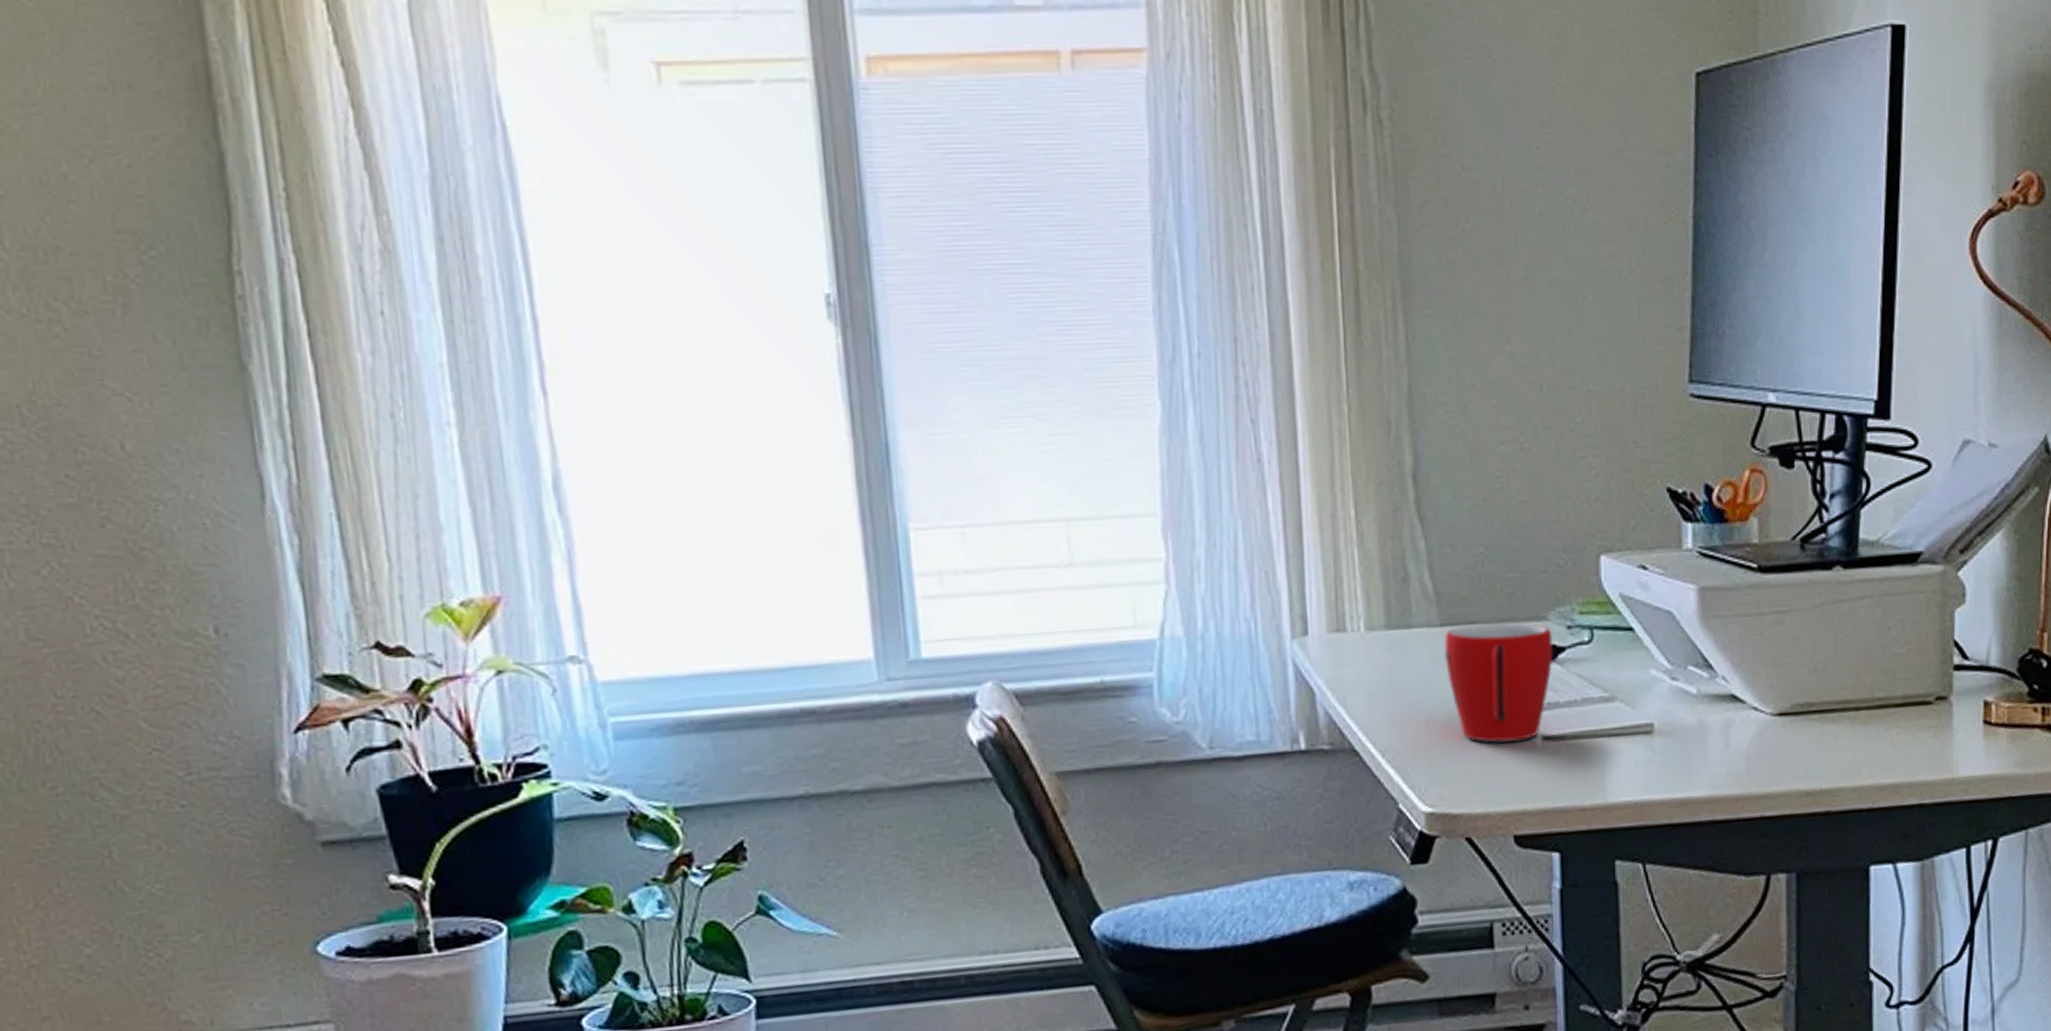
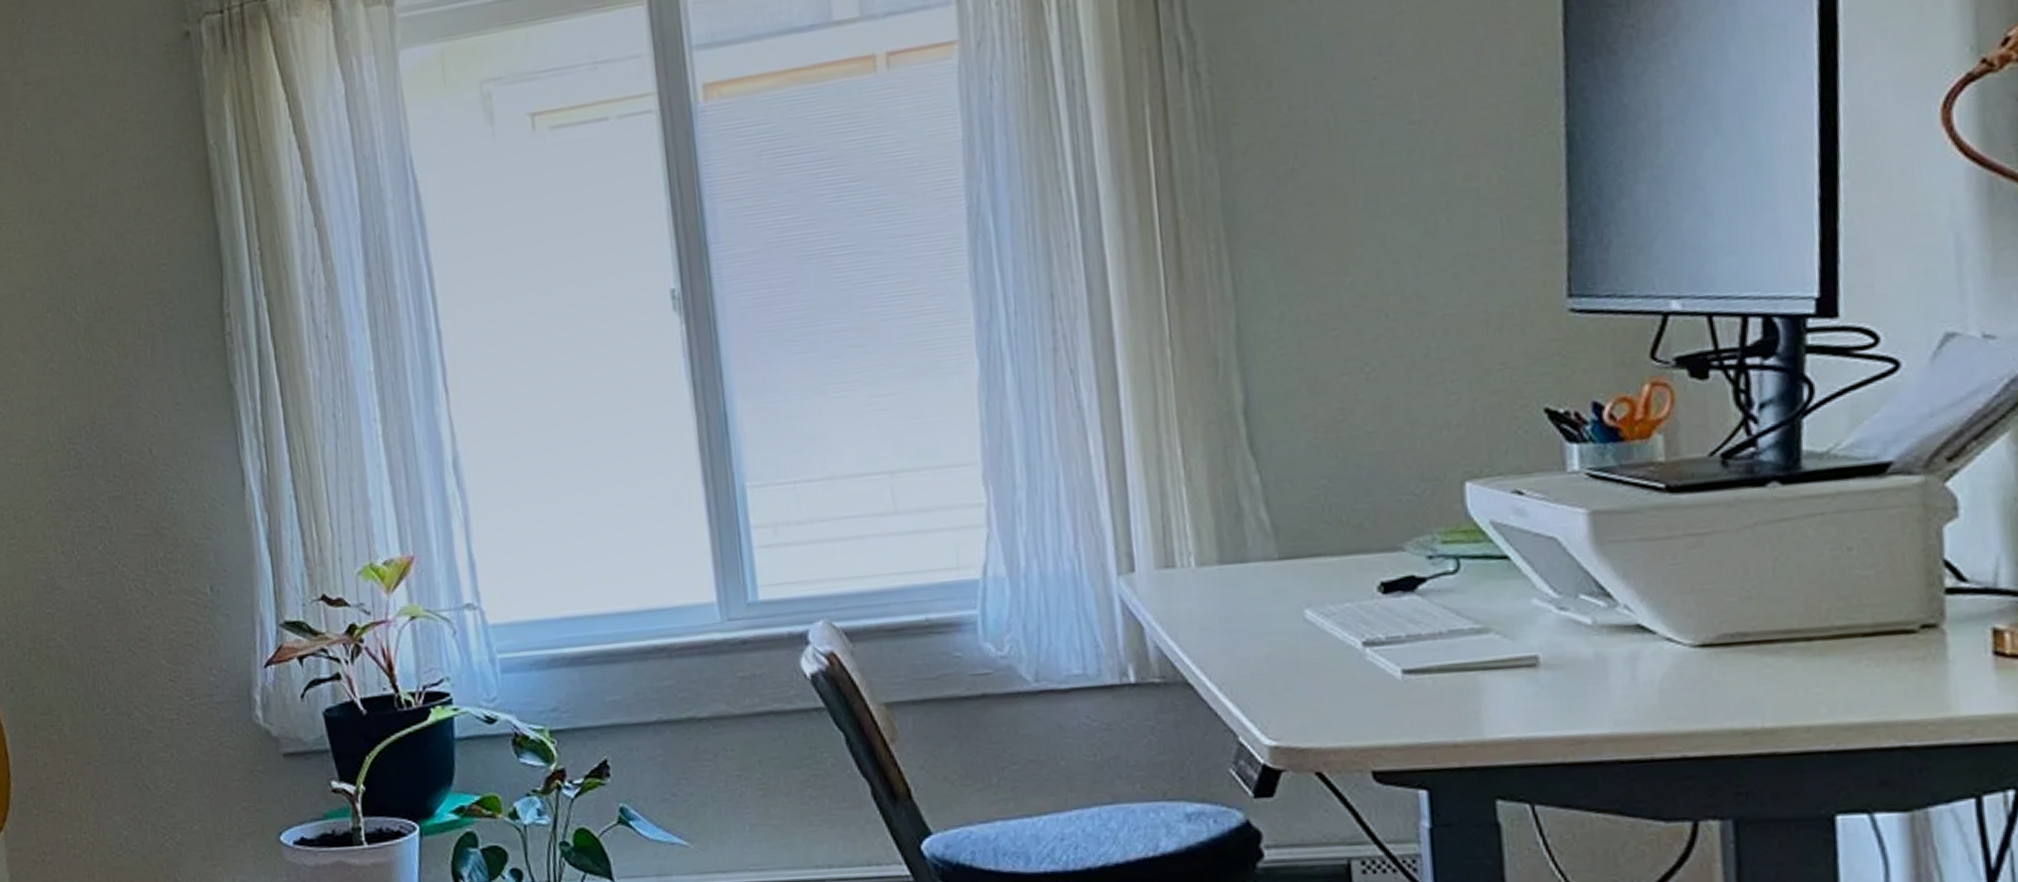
mug: present [1444,623,1553,743] -> none [1284,554,1412,677]

